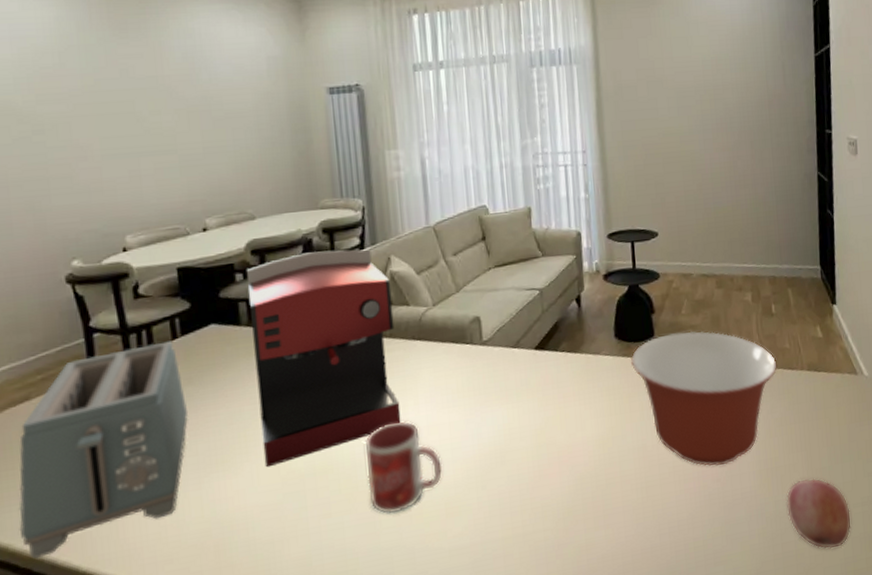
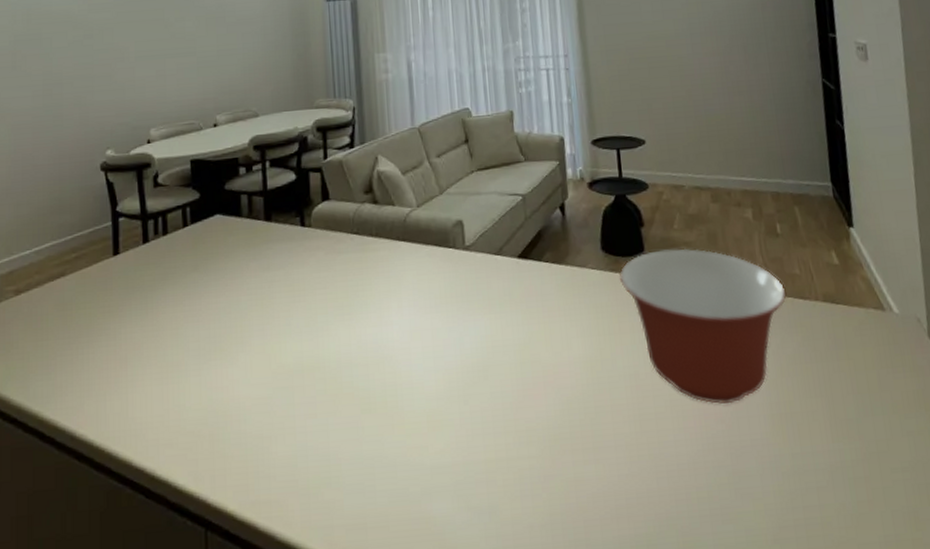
toaster: present [19,341,189,559] -> none [48,228,194,428]
coffee maker: present [246,249,401,468] -> none [248,148,385,360]
mug: present [364,420,443,514] -> none [350,323,425,421]
fruit: present [786,478,852,549] -> none [805,430,891,522]

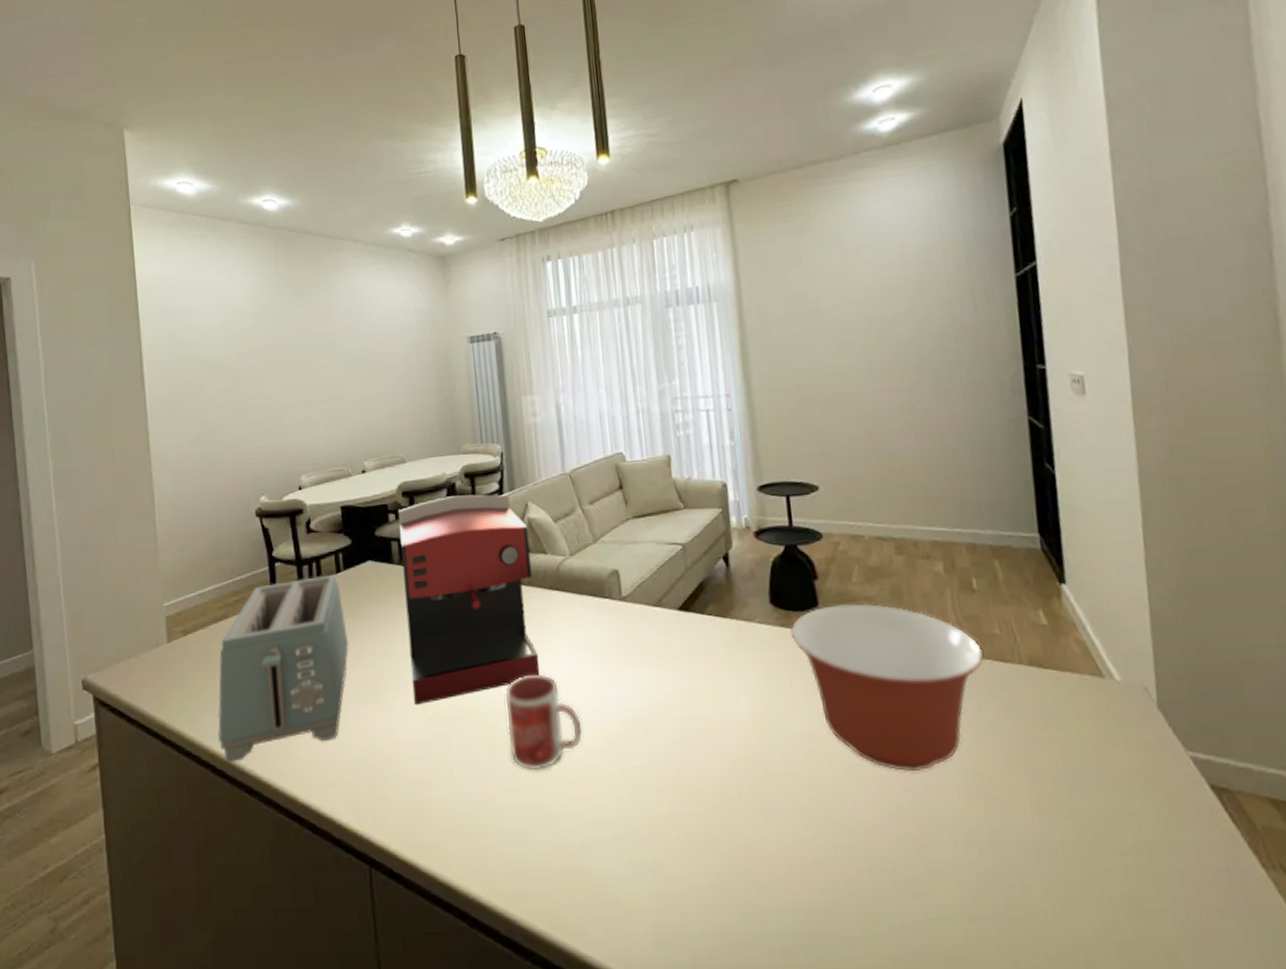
toaster: none [48,228,194,428] -> present [217,574,349,762]
coffee maker: none [248,148,385,360] -> present [397,494,540,706]
mug: none [350,323,425,421] -> present [505,674,583,771]

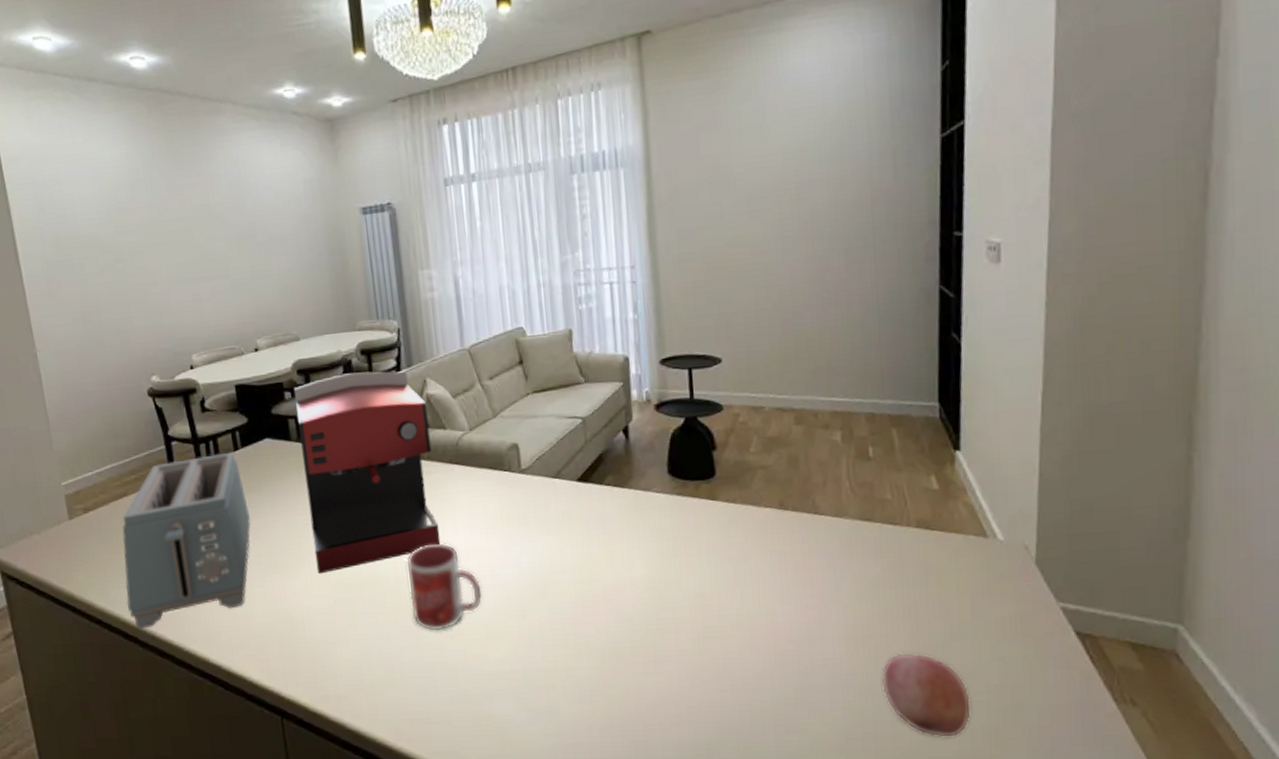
mixing bowl: present [790,603,985,772] -> none [686,472,874,625]
fruit: none [1005,806,1109,908] -> present [880,653,972,739]

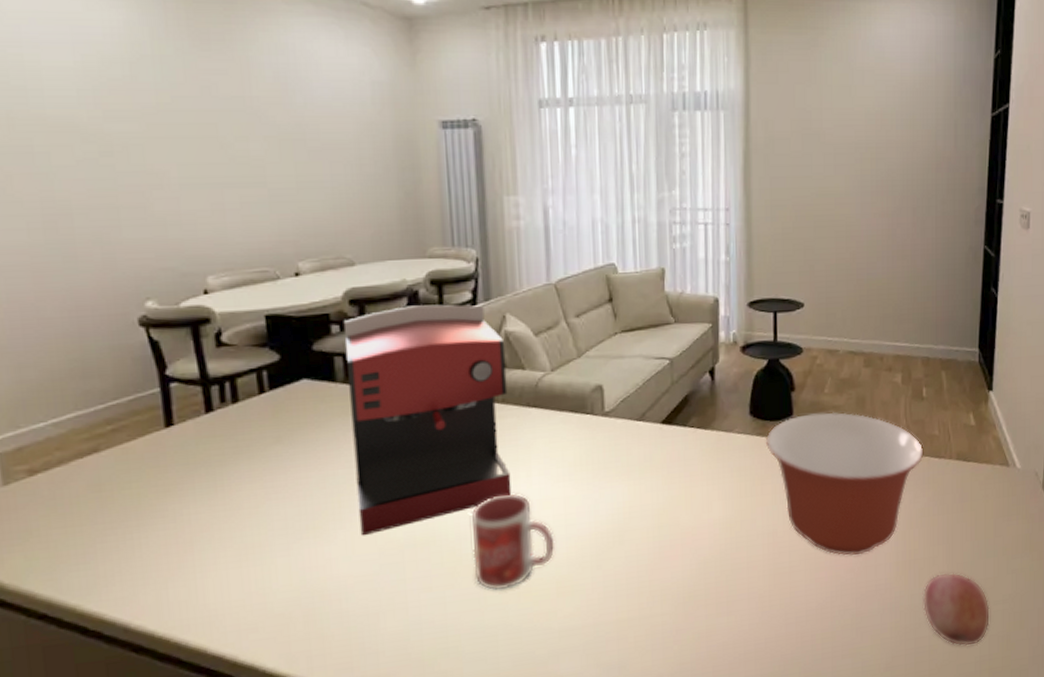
toaster: present [122,452,251,629] -> none [87,395,277,621]
mixing bowl: none [686,472,874,625] -> present [765,412,924,556]

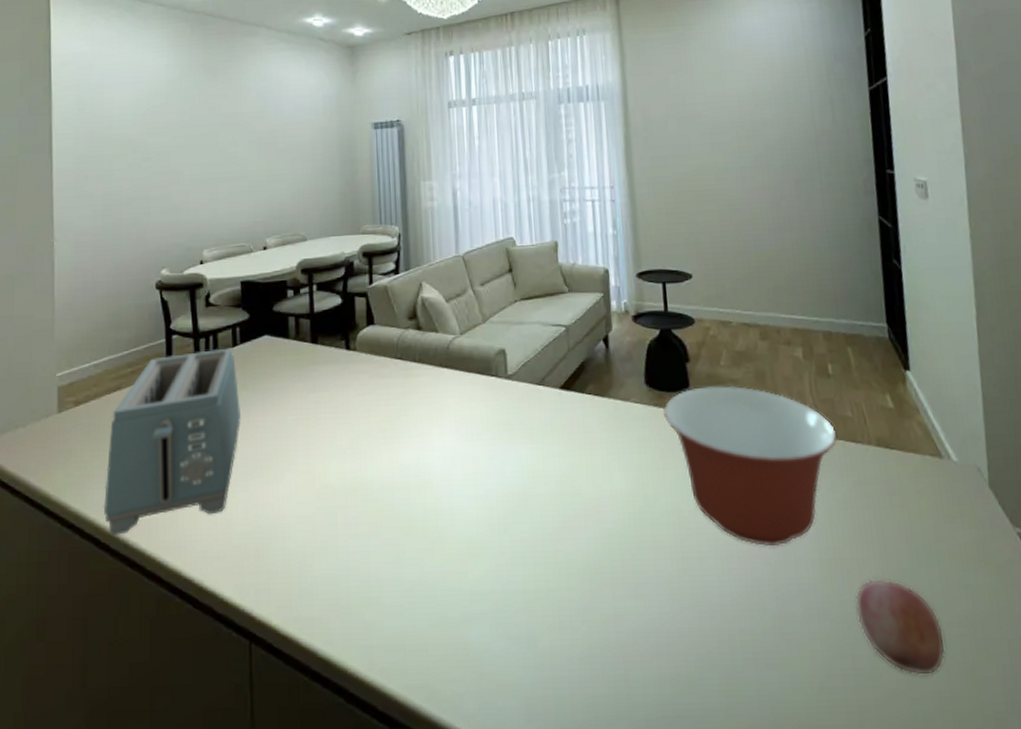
toaster: none [87,395,277,621] -> present [103,347,242,535]
coffee maker: present [343,304,512,536] -> none [296,273,427,479]
mug: present [471,493,556,591] -> none [392,449,466,545]

